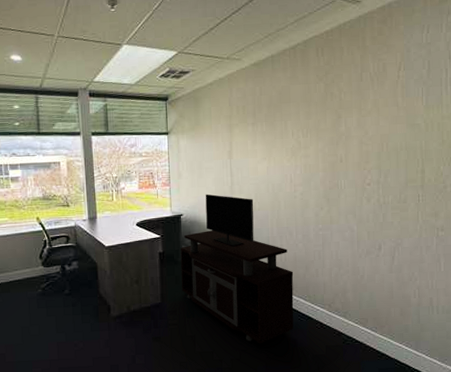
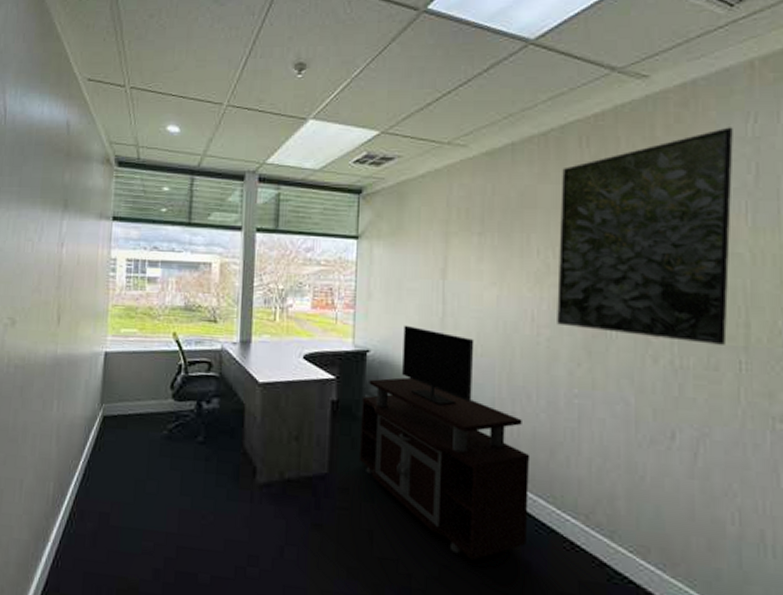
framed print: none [306,36,414,186] -> present [557,127,733,345]

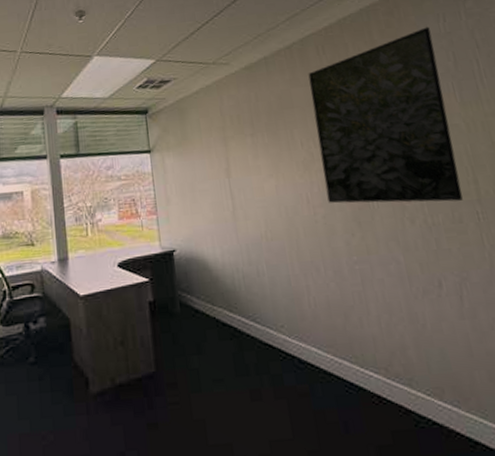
tv stand: present [360,325,530,561] -> none [175,222,341,431]

